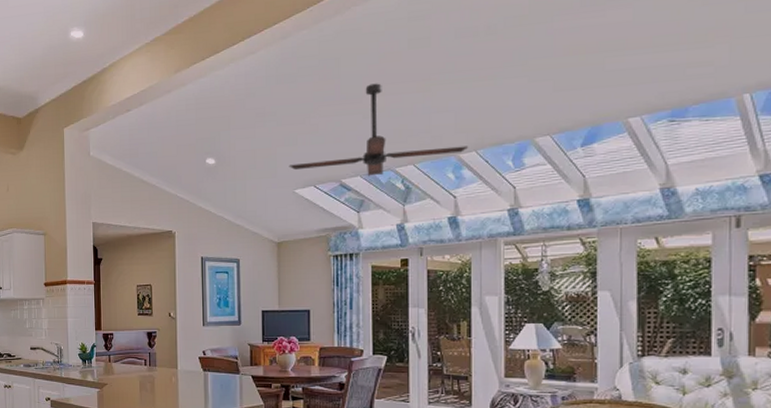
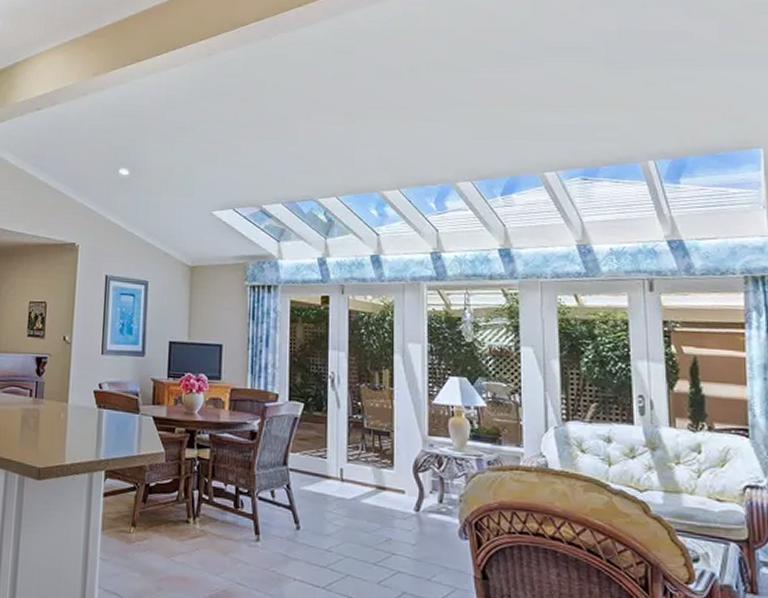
ceiling fan: present [289,83,469,176] -> none [207,110,392,205]

